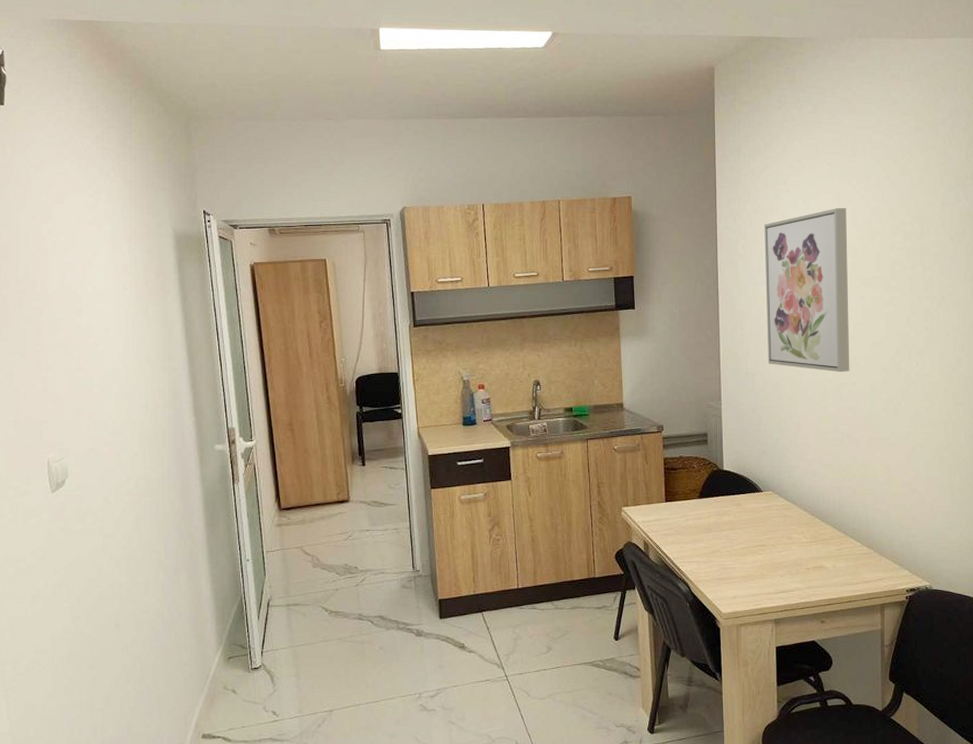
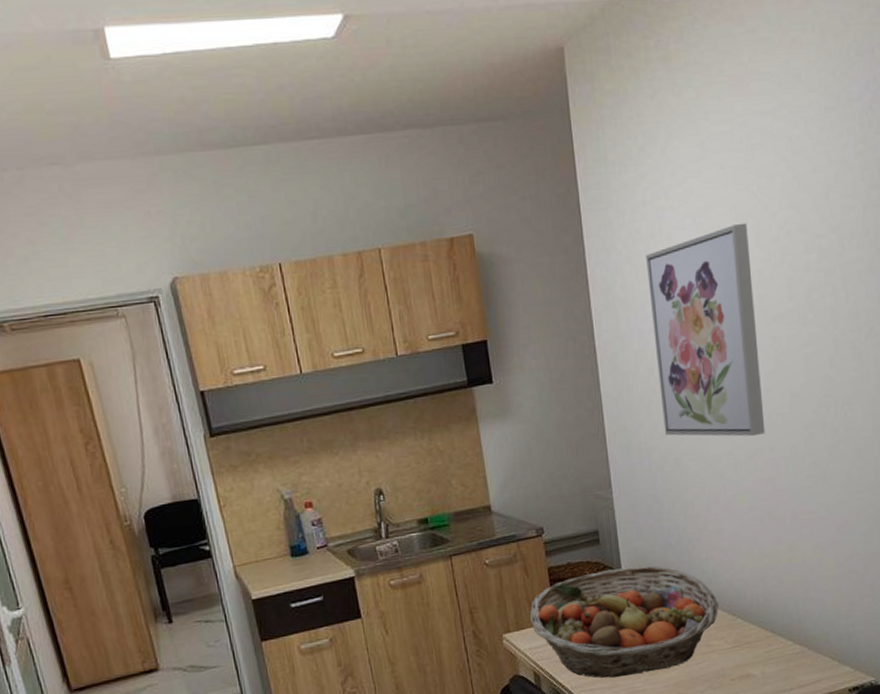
fruit basket: none [645,465,801,554] -> present [529,565,719,678]

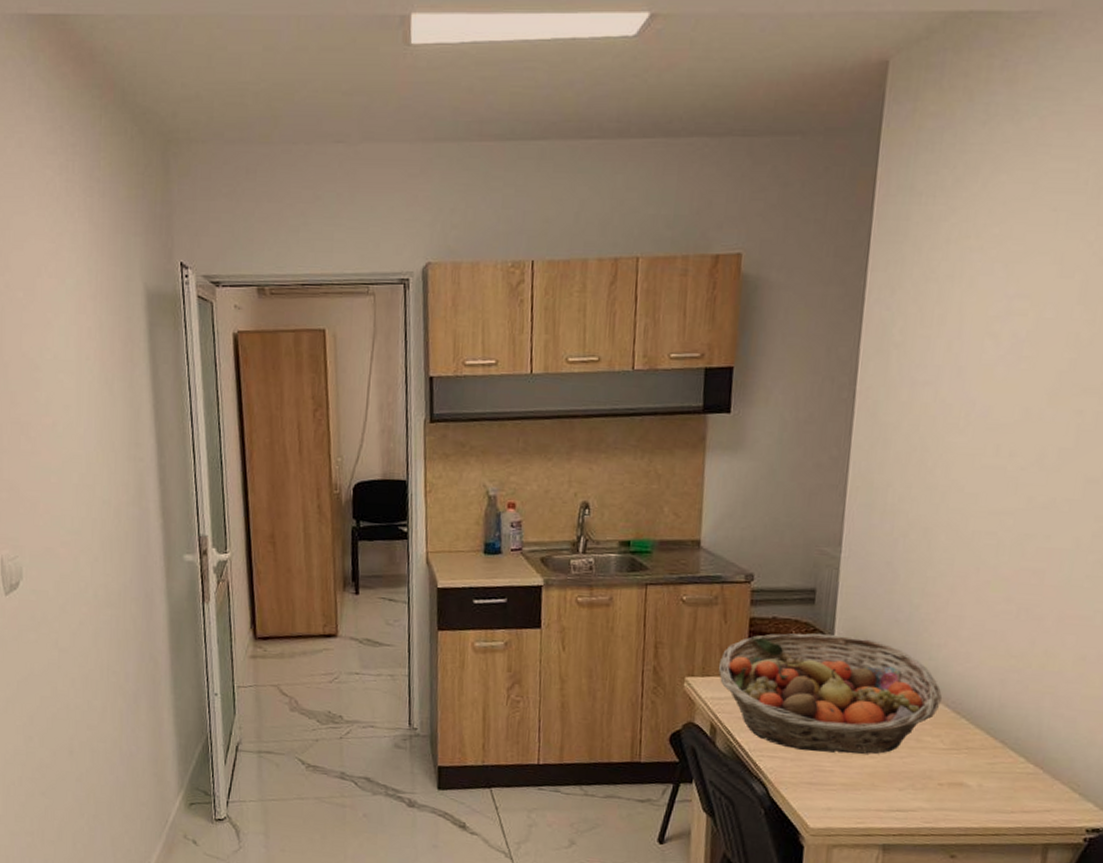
wall art: present [646,223,765,437] -> none [917,275,1073,520]

